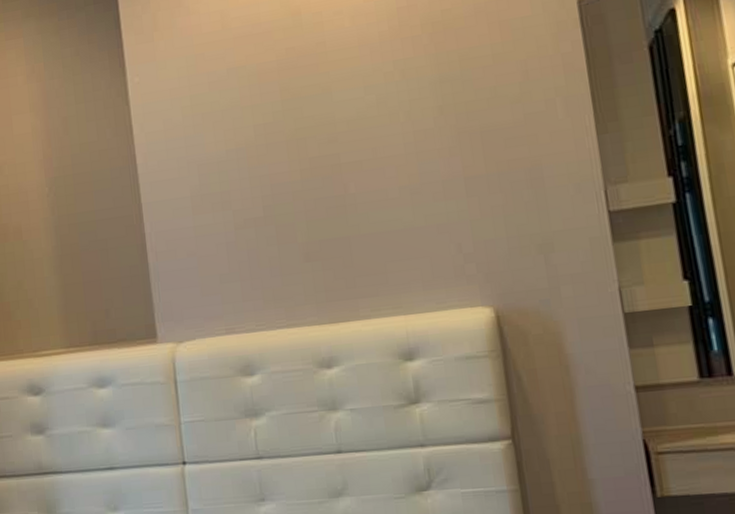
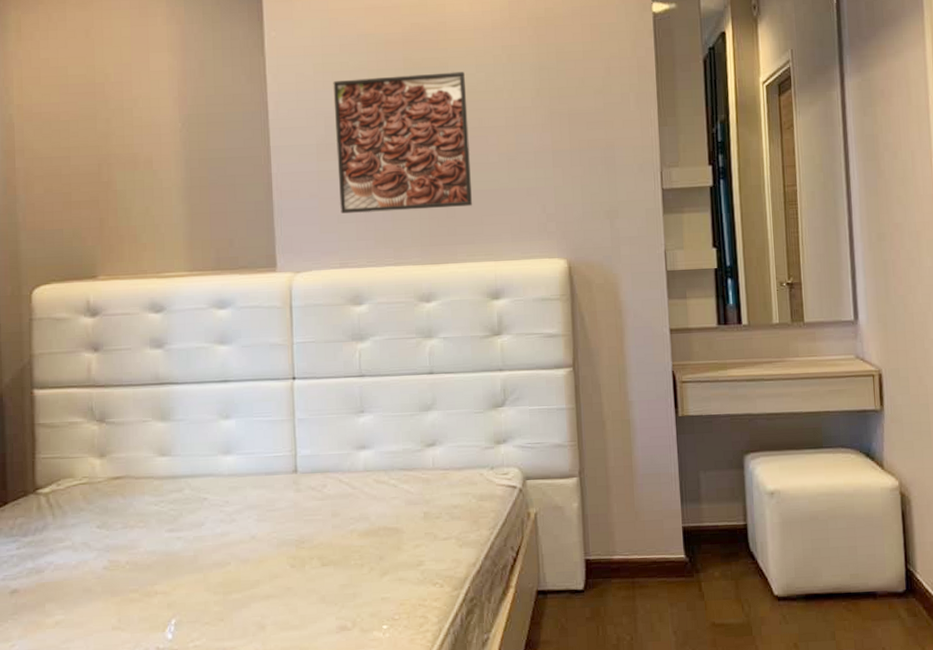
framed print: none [204,96,372,272] -> present [333,72,472,214]

